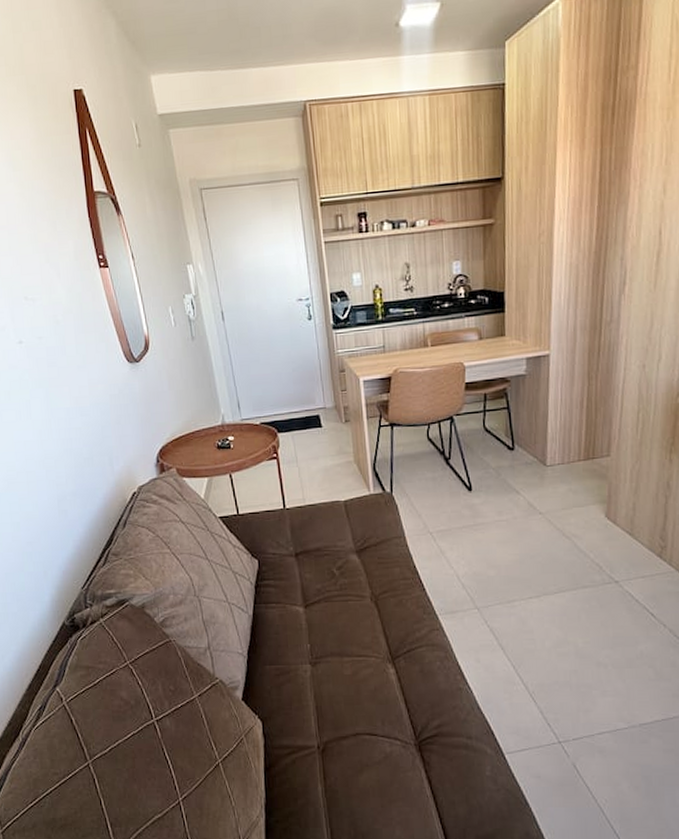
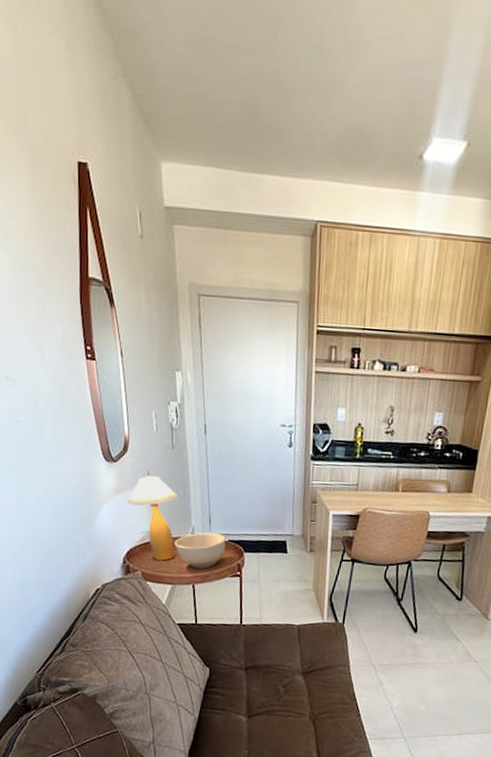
table lamp: none [154,365,207,455] -> present [128,470,179,561]
bowl: none [206,417,258,458] -> present [175,532,226,569]

